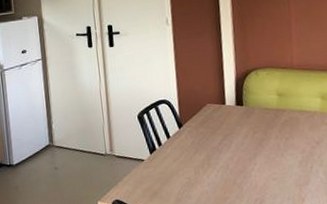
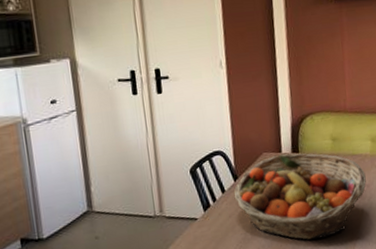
fruit basket: none [178,106,316,191] -> present [234,153,366,240]

